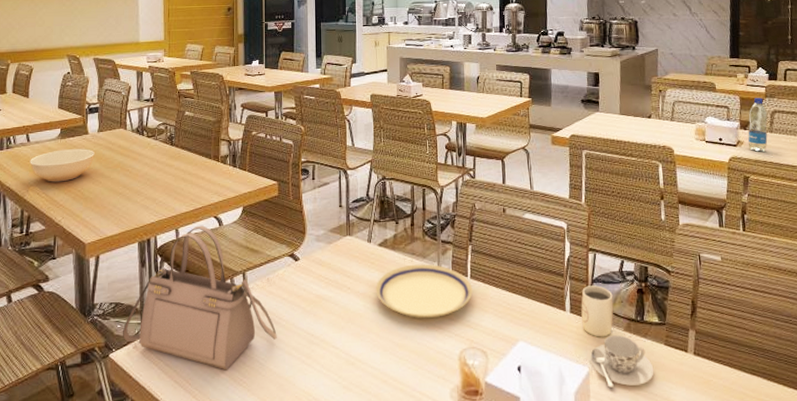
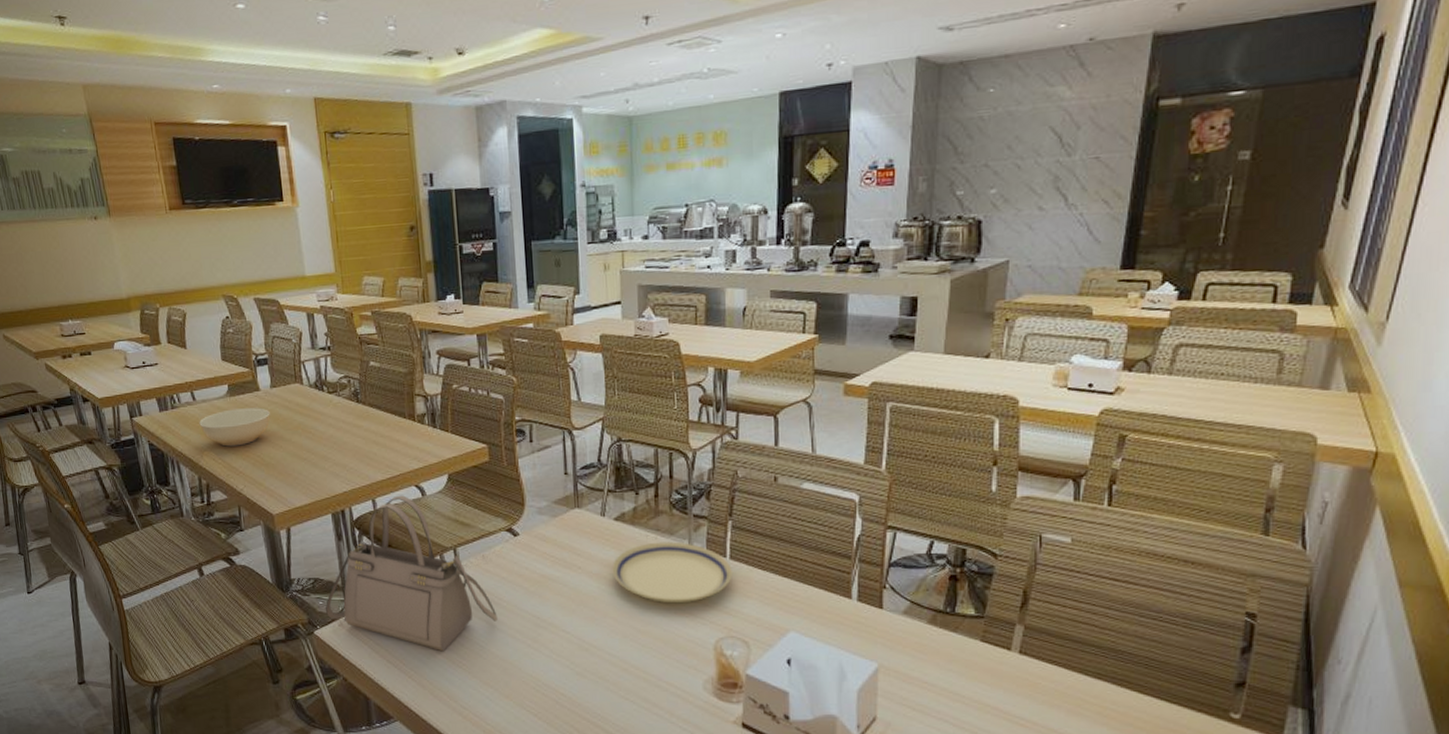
mug: present [581,285,614,337] -> none [872,570,916,630]
teacup: present [590,334,654,388] -> none [881,627,963,686]
bottle: present [747,98,768,152] -> none [1131,326,1168,402]

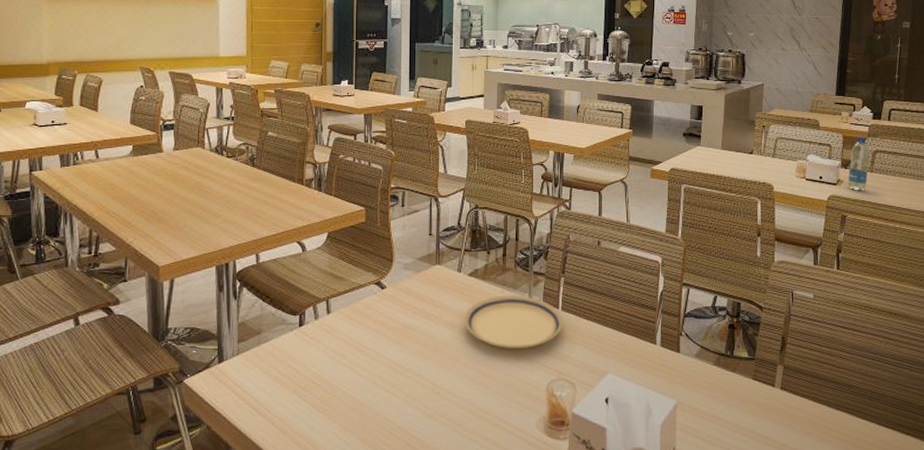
bowl: present [199,407,270,447] -> none [99,167,170,202]
handbag: present [325,495,498,652] -> none [198,250,361,398]
bottle: none [1131,326,1168,402] -> present [847,137,869,191]

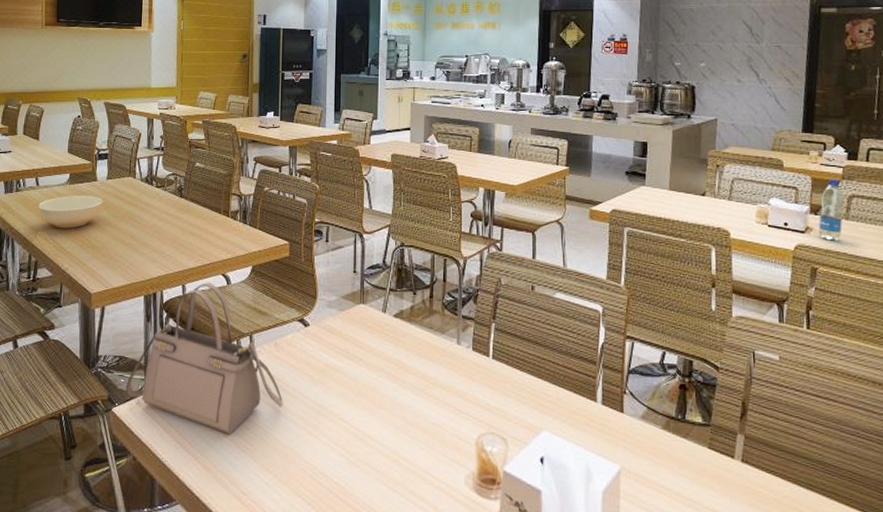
bowl: none [99,167,170,202] -> present [38,195,103,229]
handbag: none [198,250,361,398] -> present [126,282,283,435]
plate: present [464,295,563,350] -> none [389,339,494,399]

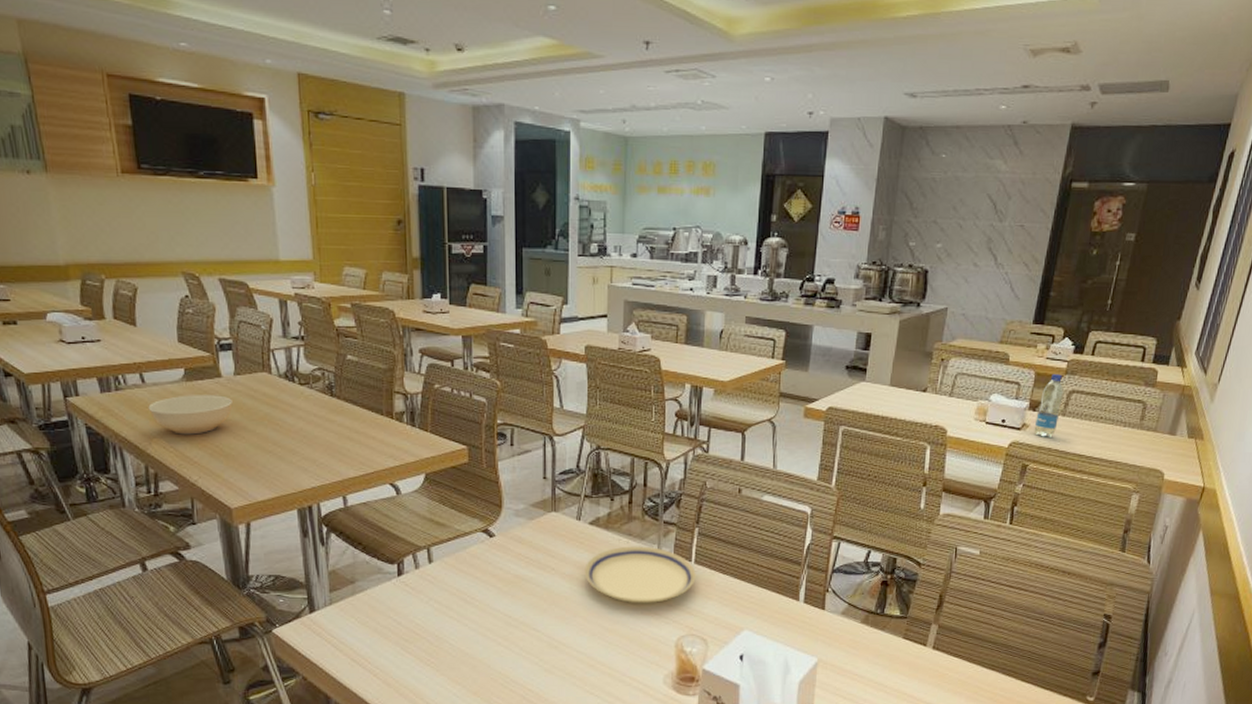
handbag: present [126,282,283,435] -> none [286,493,469,650]
plate: none [389,339,494,399] -> present [584,546,696,604]

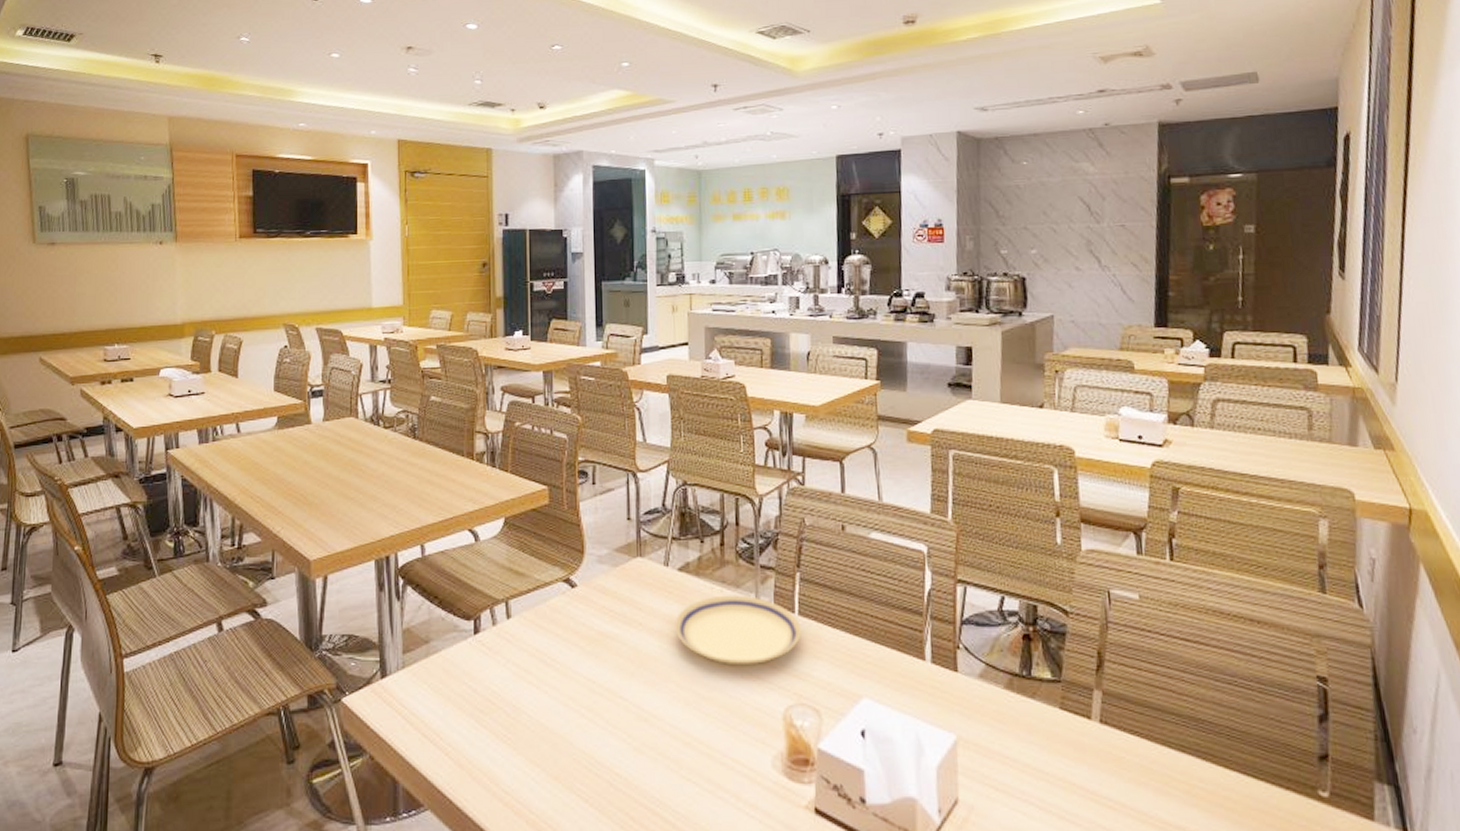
bowl: present [148,395,233,435] -> none [241,442,319,484]
bottle: present [1034,374,1064,437] -> none [1178,381,1207,454]

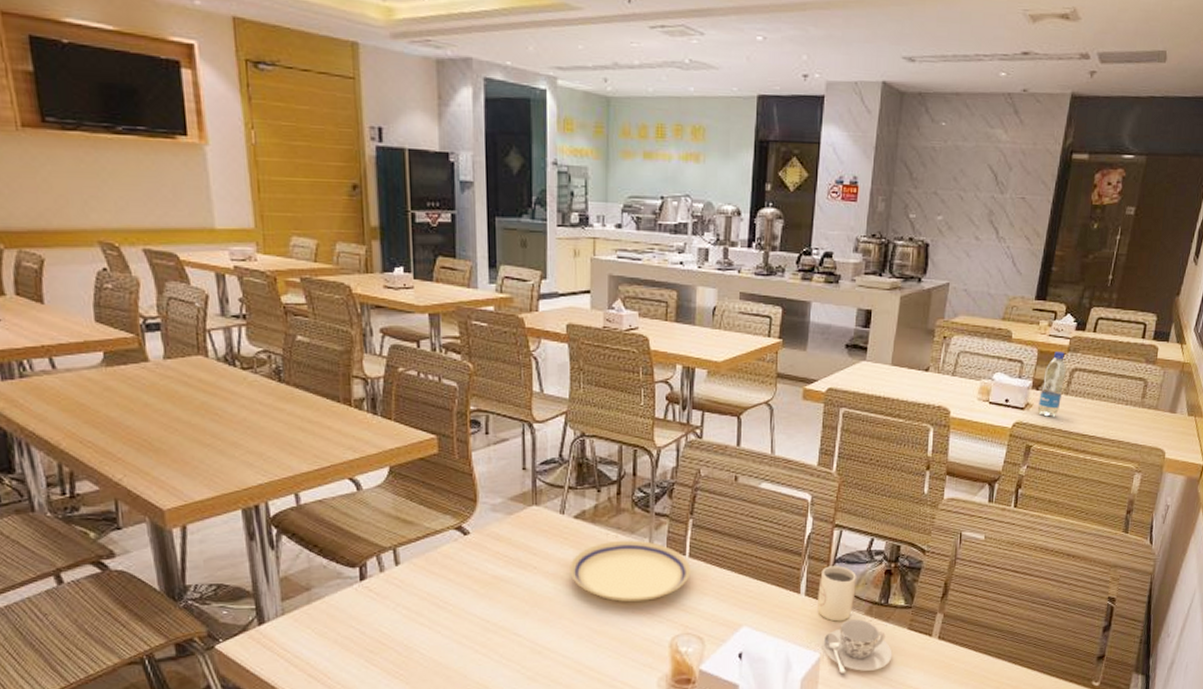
mug: none [945,628,991,696] -> present [817,566,856,622]
teacup: none [958,693,1045,762] -> present [823,618,893,673]
bottle: none [1178,381,1207,454] -> present [1037,352,1066,417]

